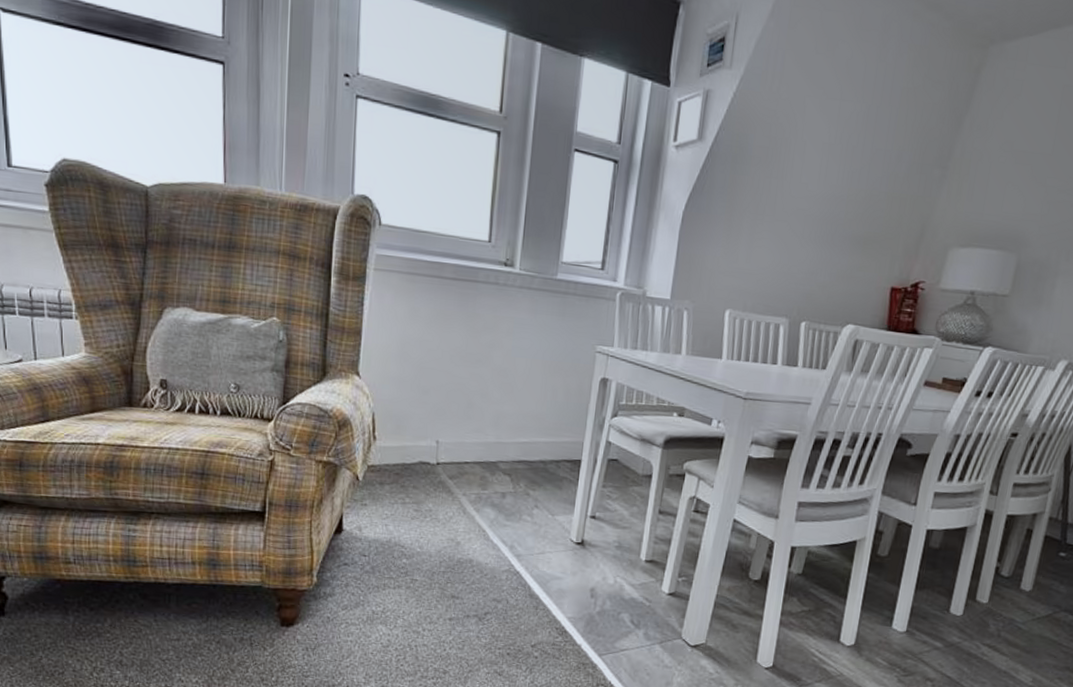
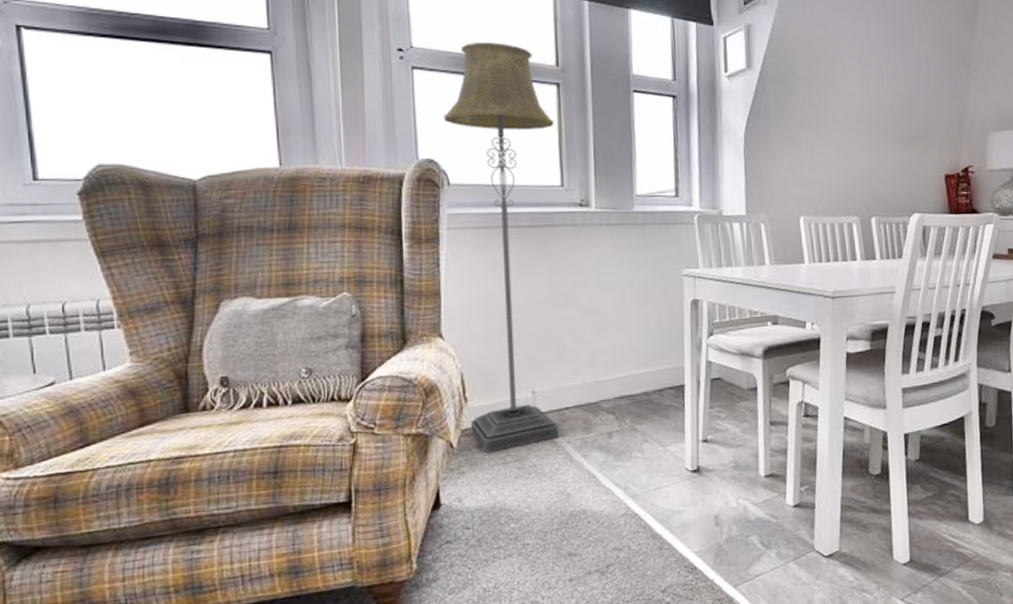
floor lamp: none [376,76,490,491] -> present [443,43,560,452]

